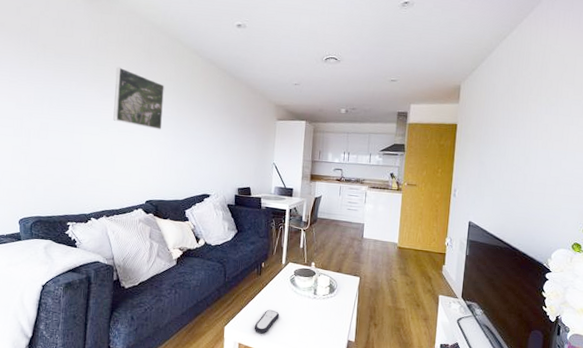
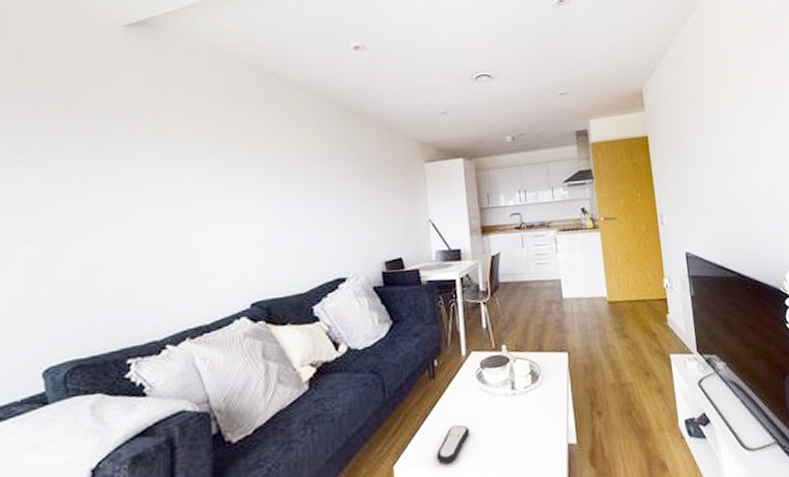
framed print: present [113,67,165,130] -> none [185,120,264,200]

